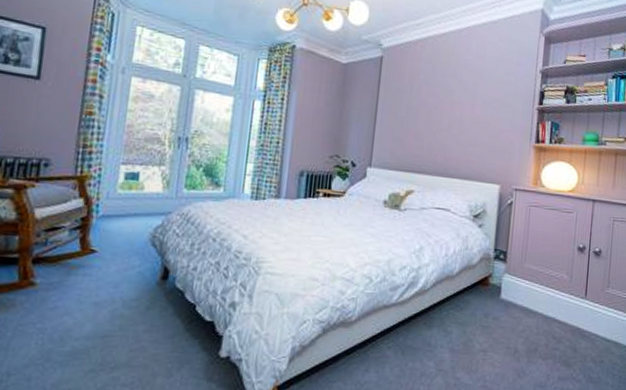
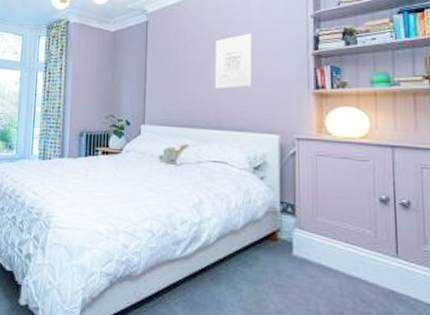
wall art: none [444,81,485,136] -> present [214,33,252,89]

